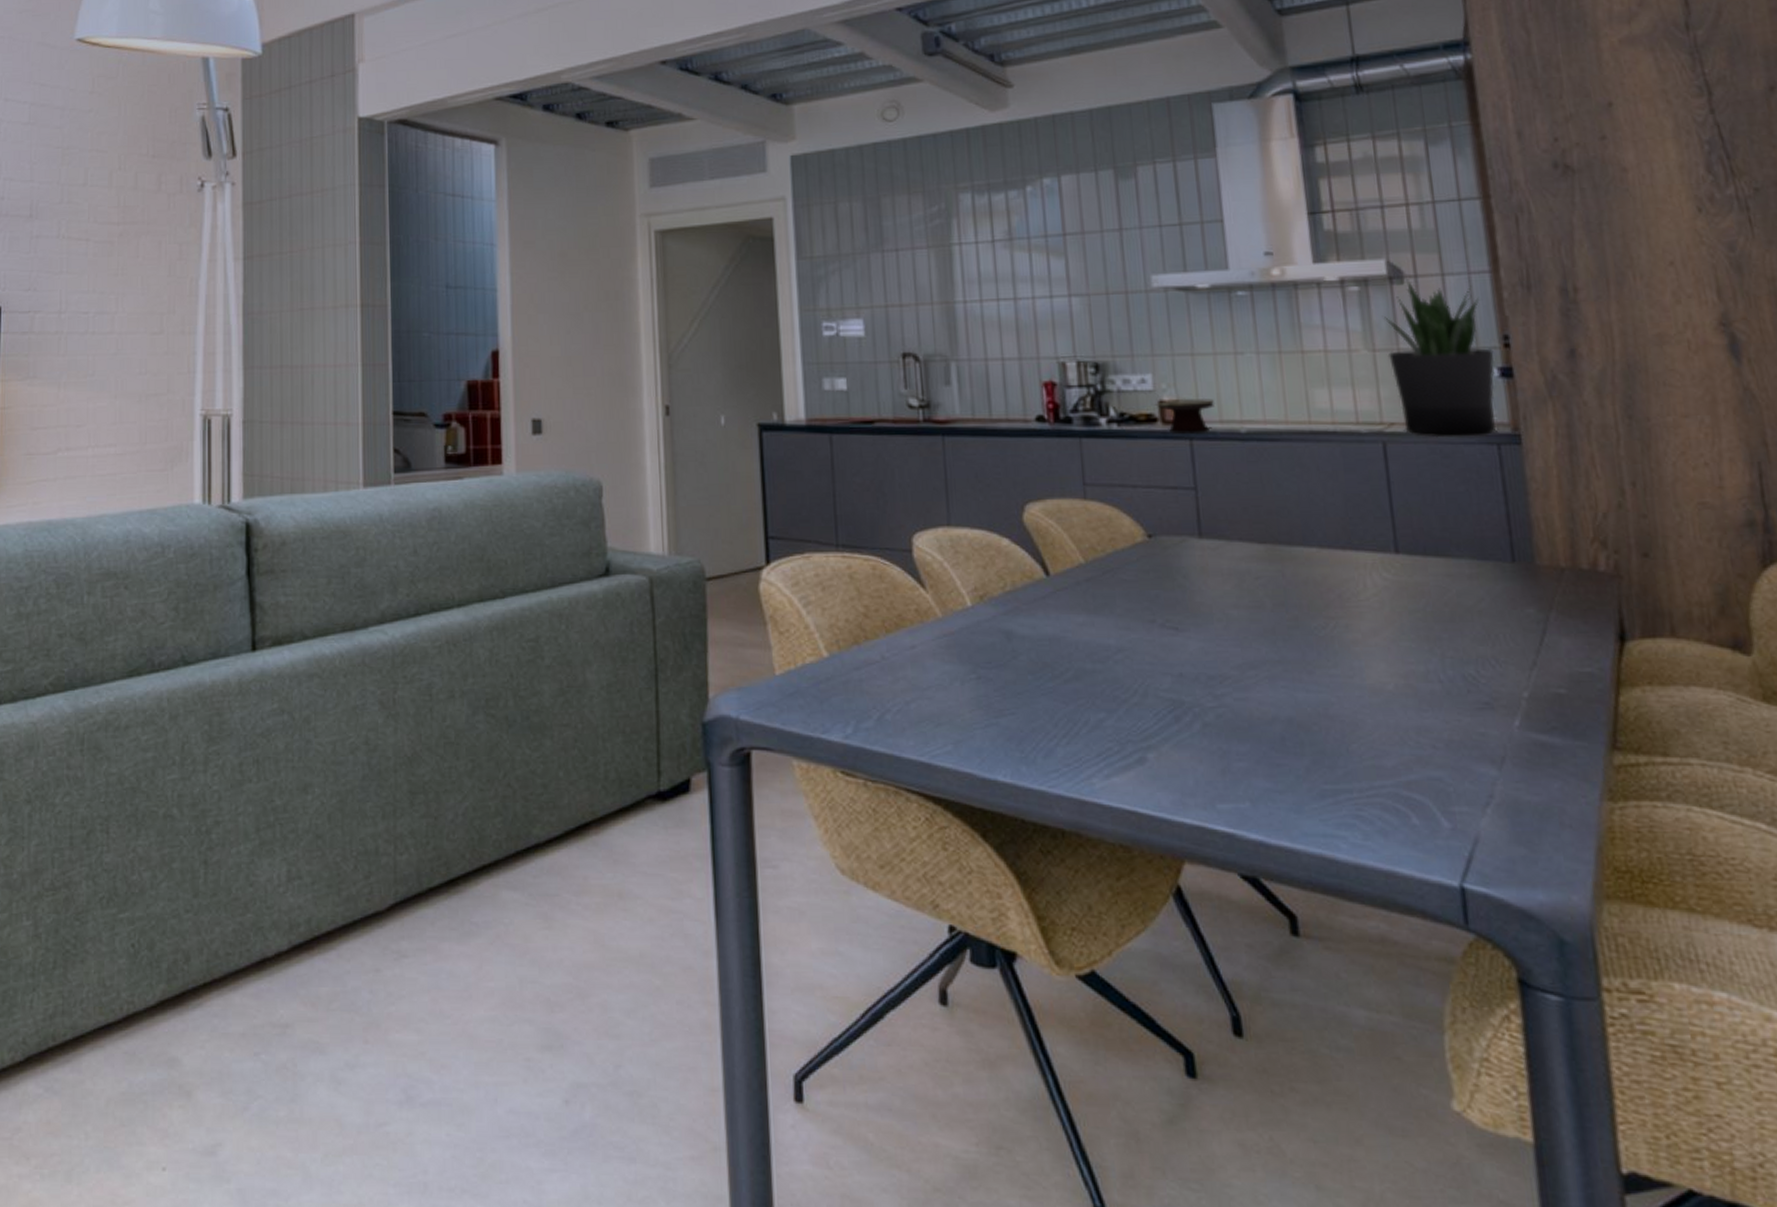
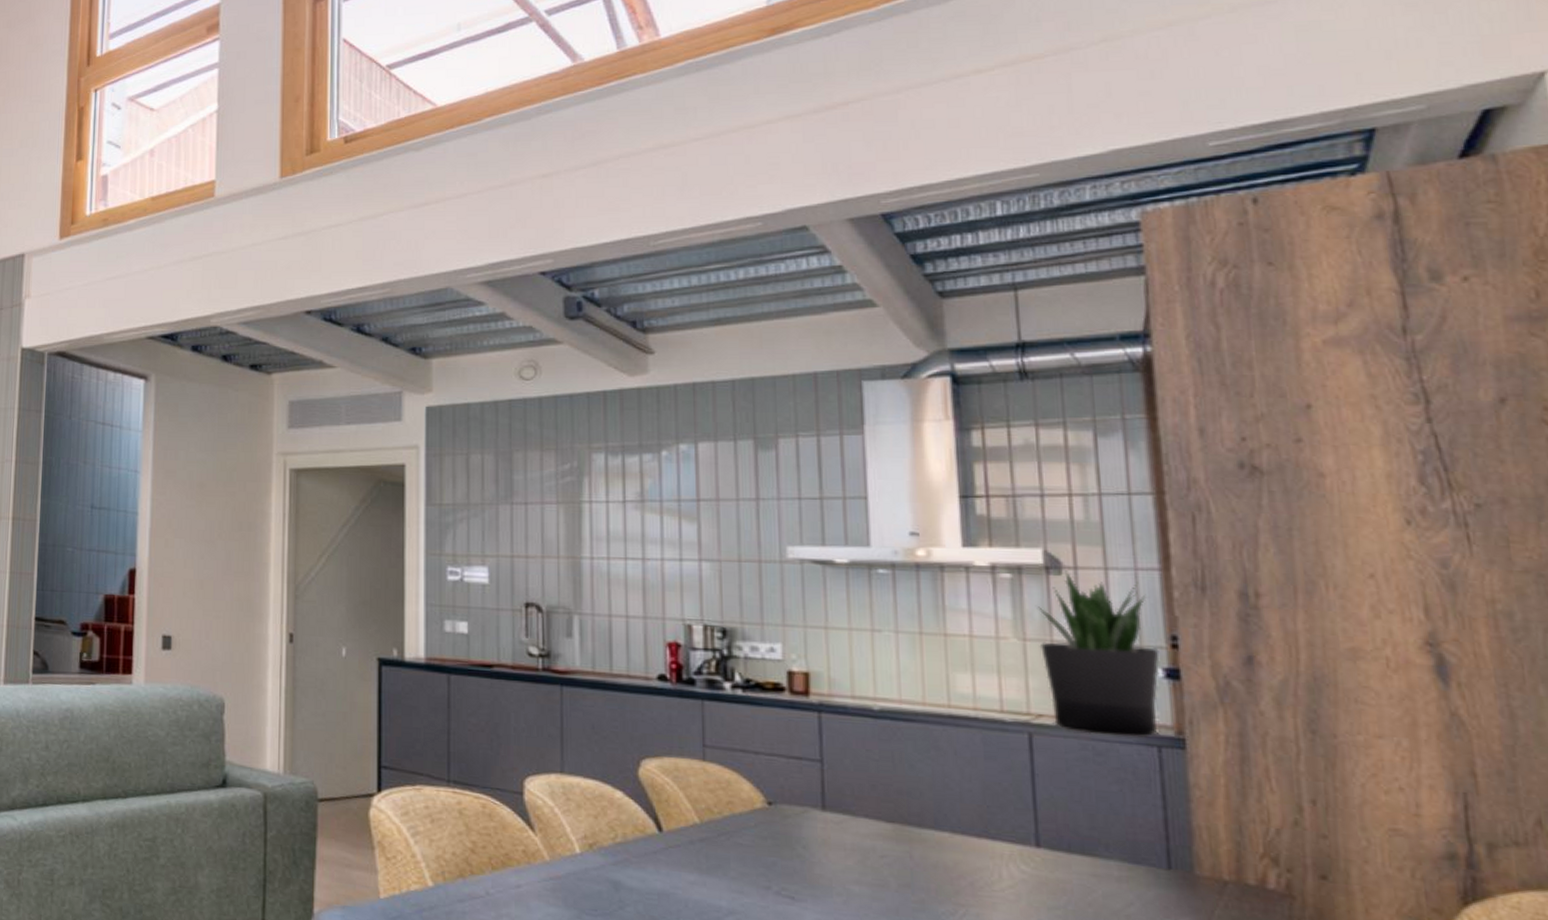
decorative bowl: present [1154,398,1214,435] -> none [782,670,847,708]

